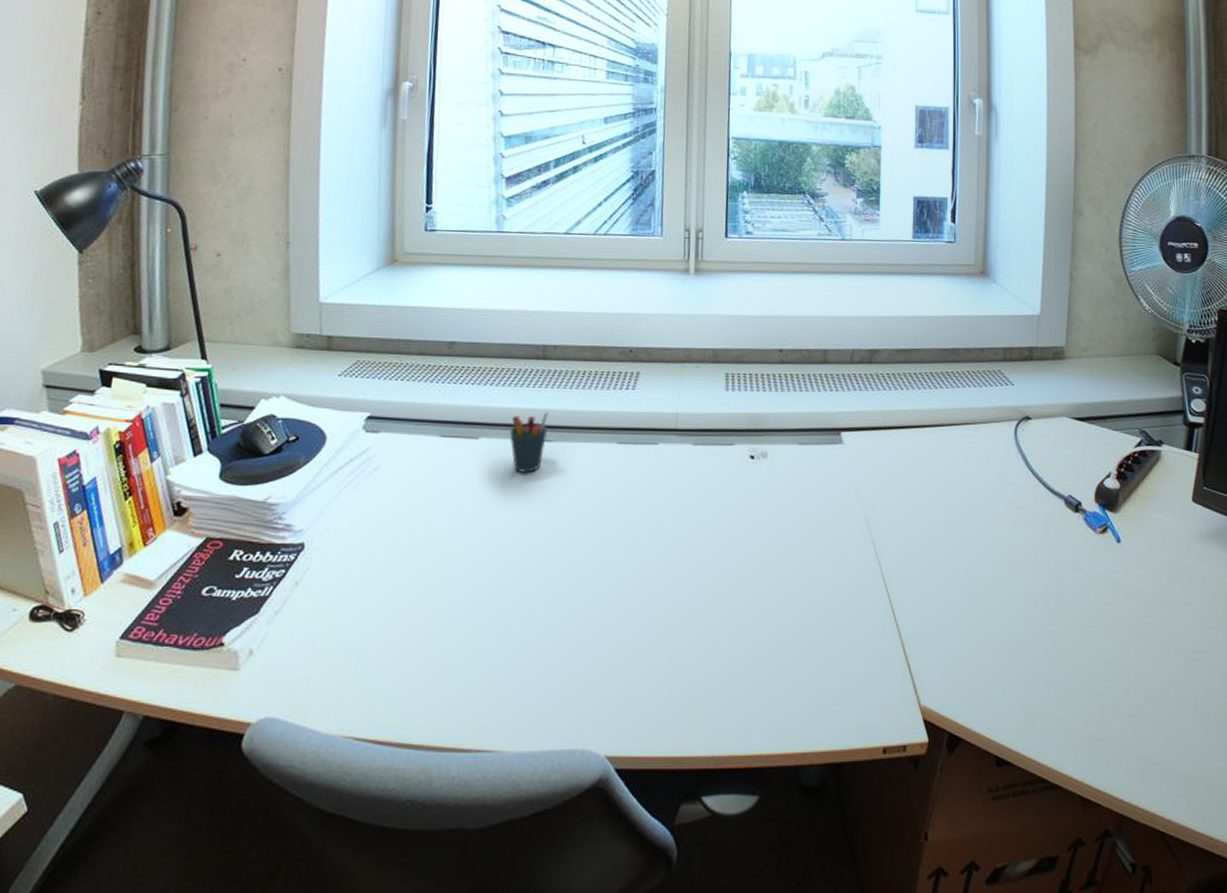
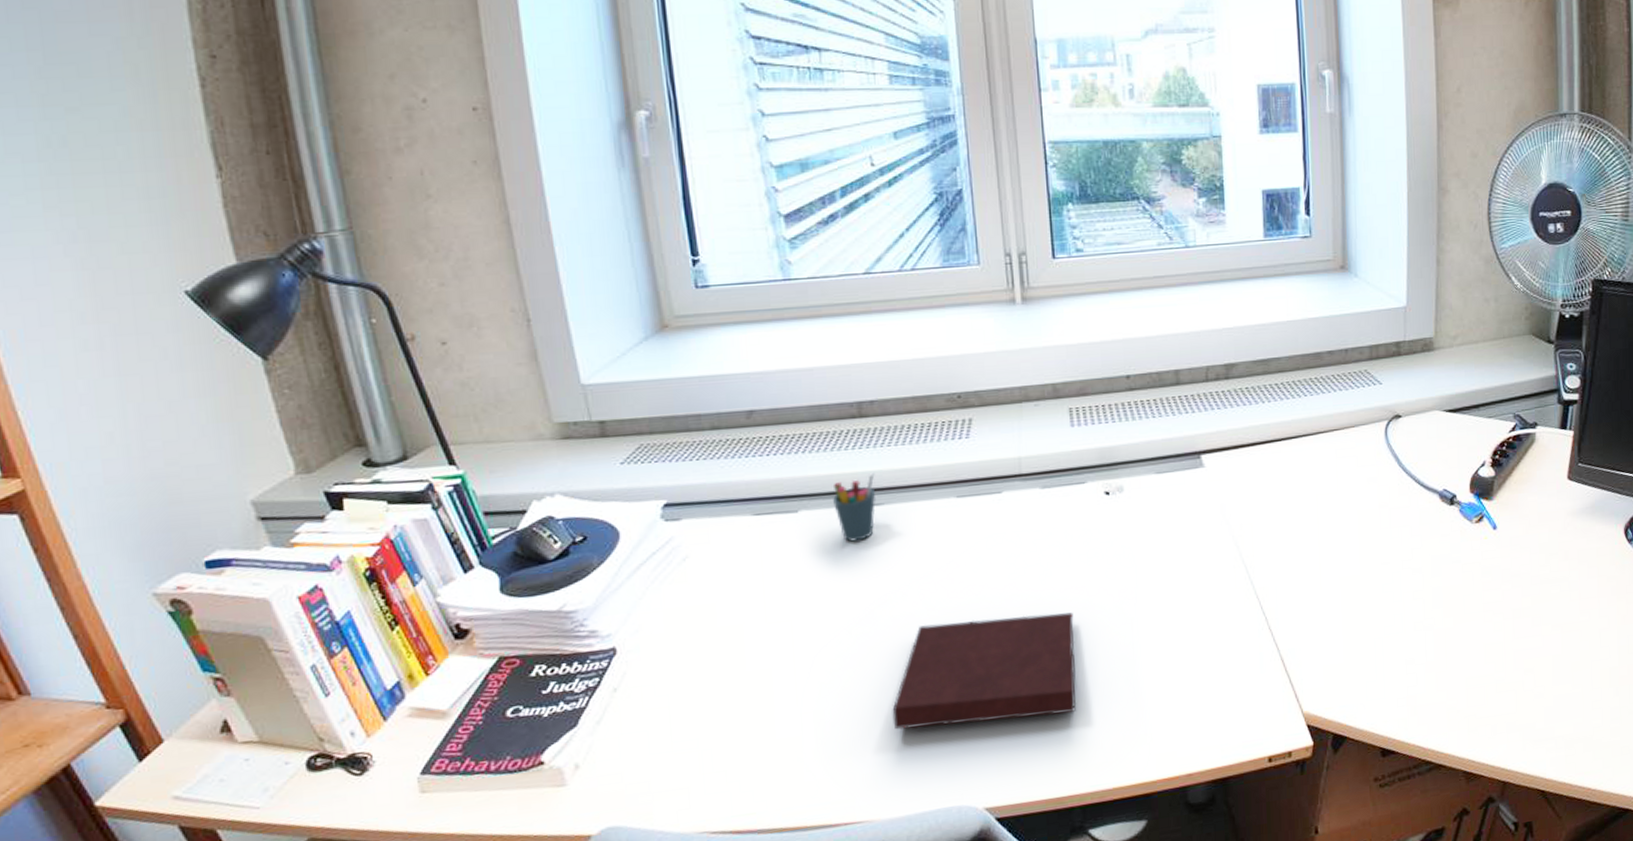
notebook: none [533,561,710,671] -> present [892,612,1076,730]

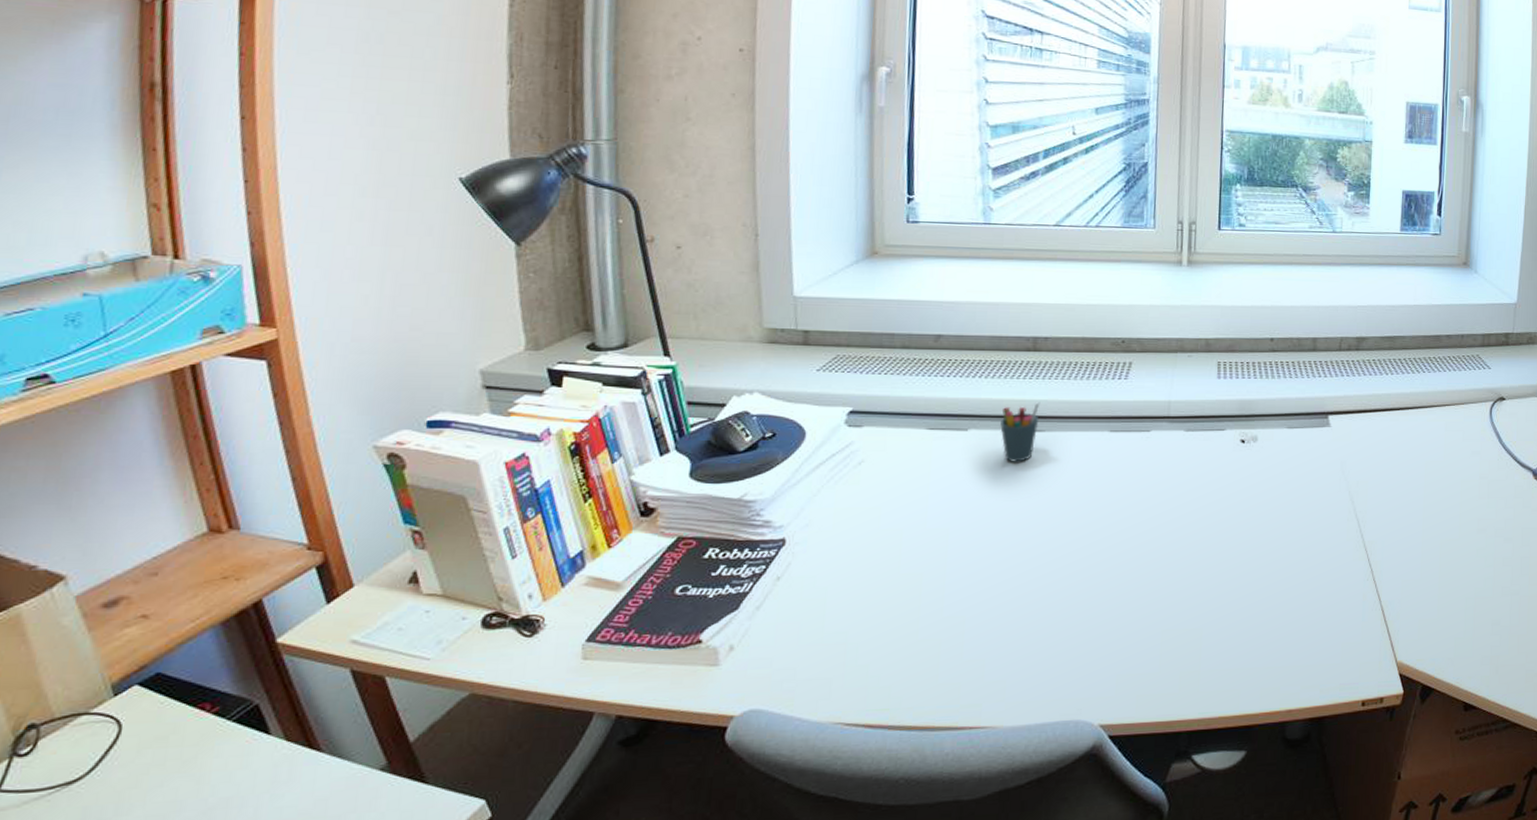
notebook: present [892,612,1076,730] -> none [1026,545,1201,643]

